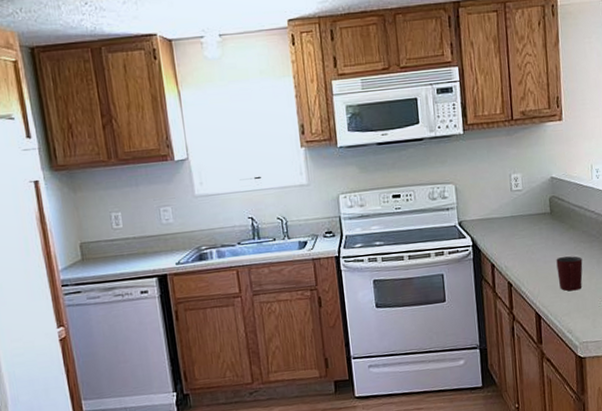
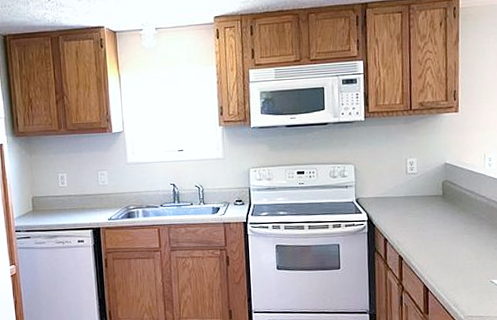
mug: present [556,256,583,291] -> none [446,236,472,268]

